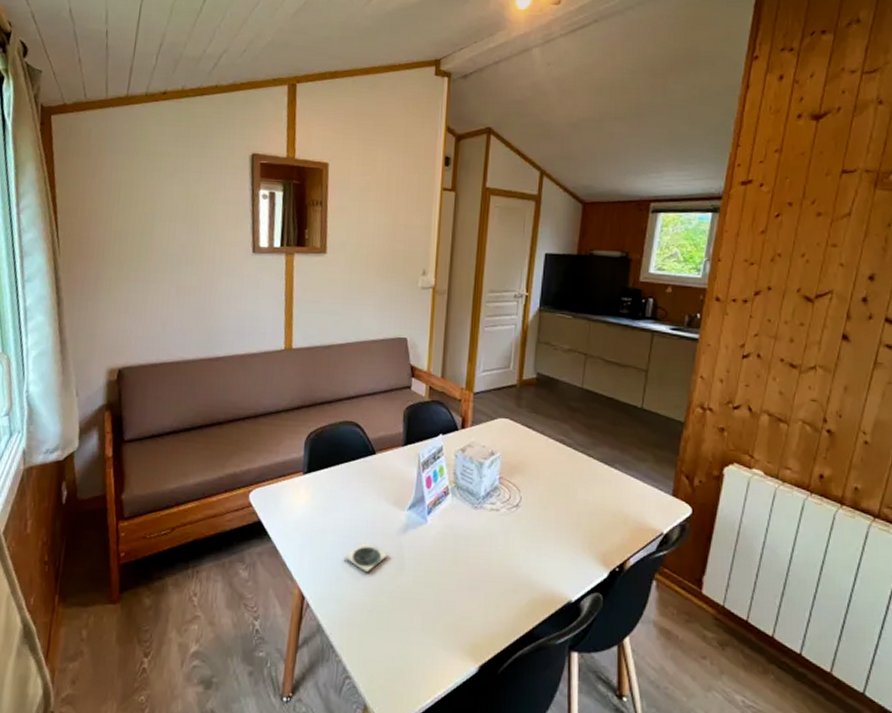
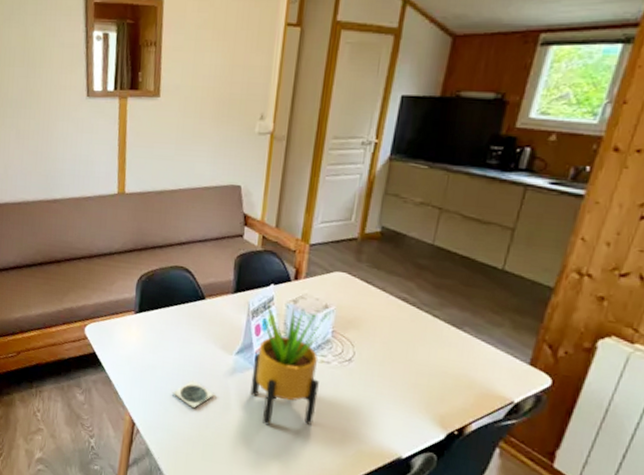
potted plant: none [424,453,493,583] -> present [250,302,326,426]

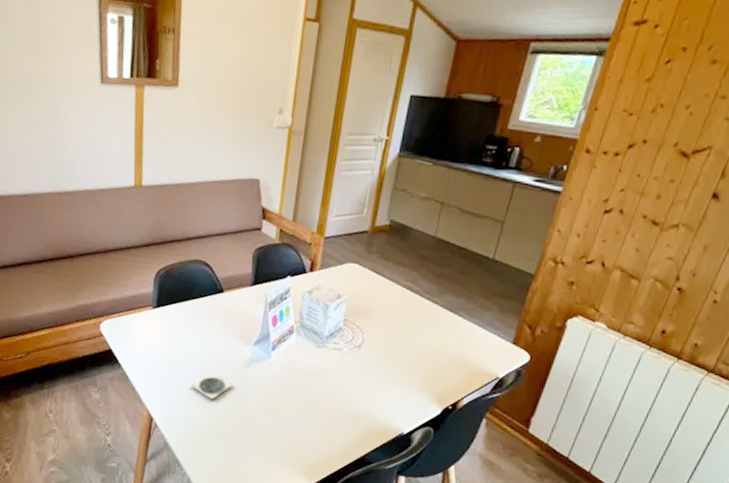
potted plant: present [250,302,326,426] -> none [267,294,339,412]

